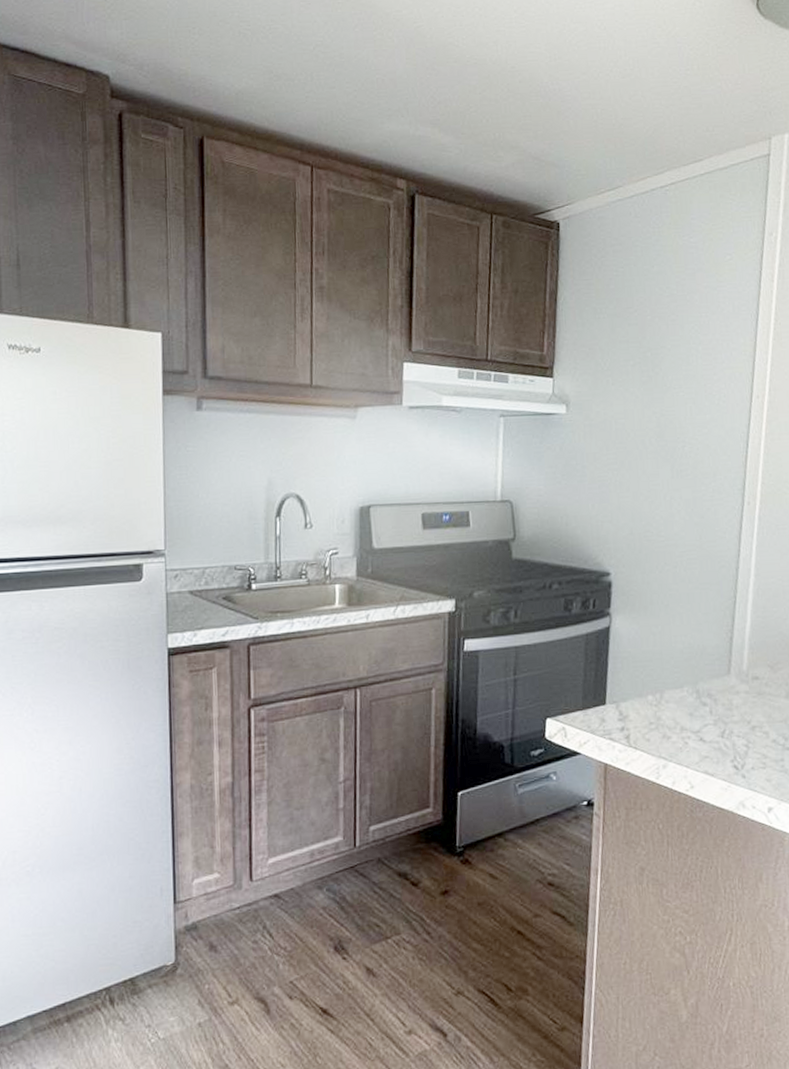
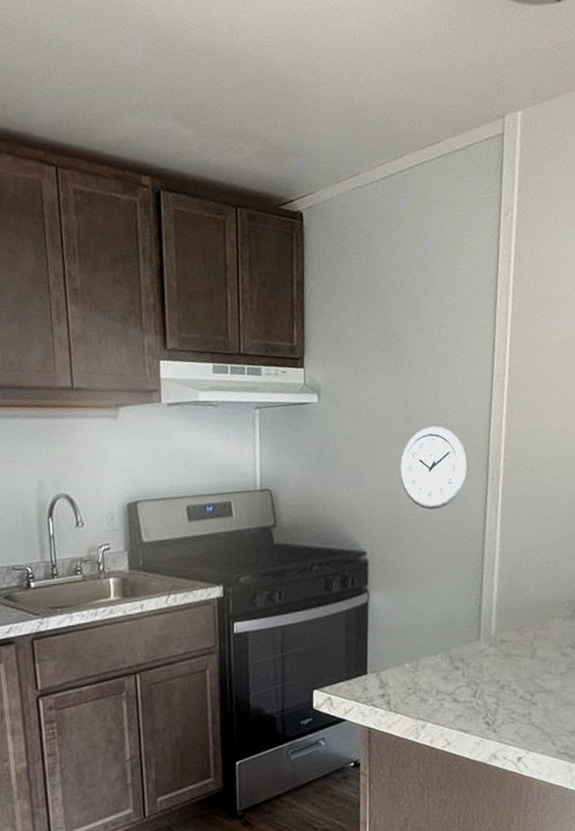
wall clock: none [650,444,722,532] -> present [400,426,467,510]

